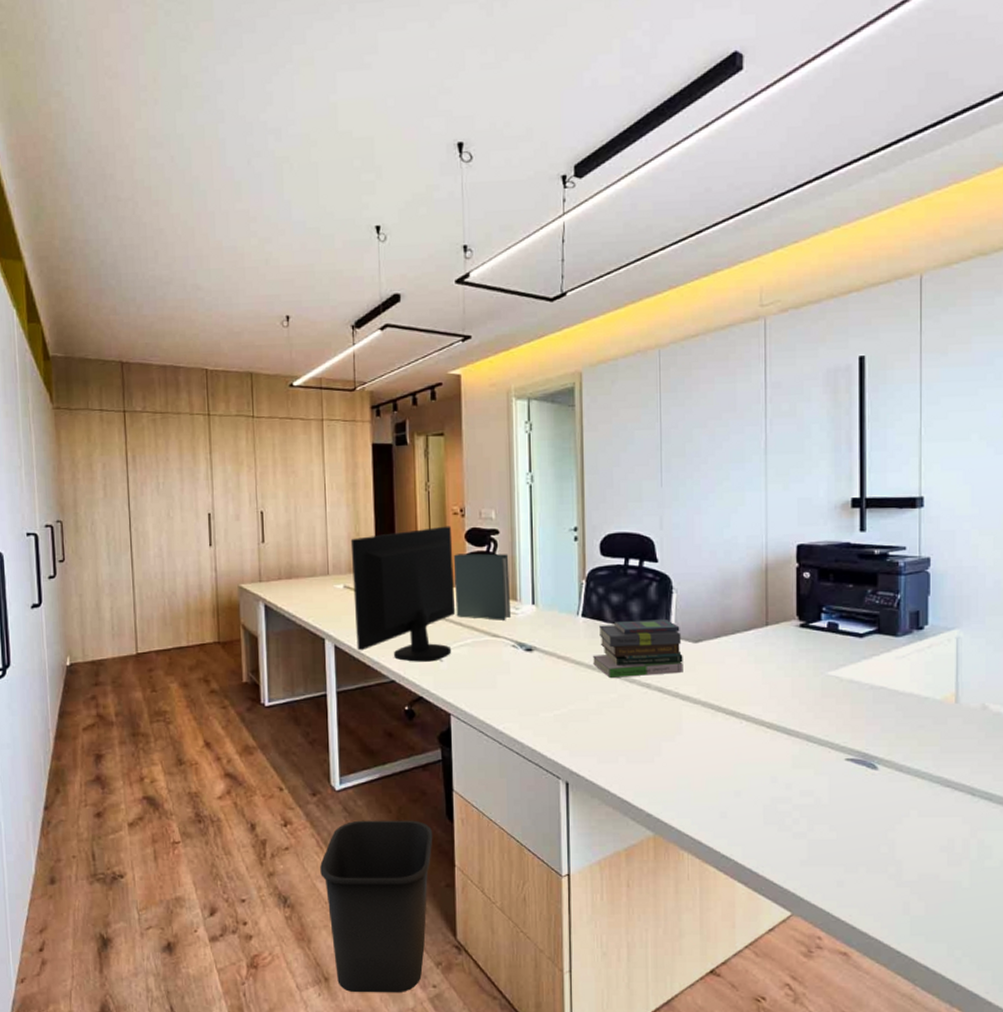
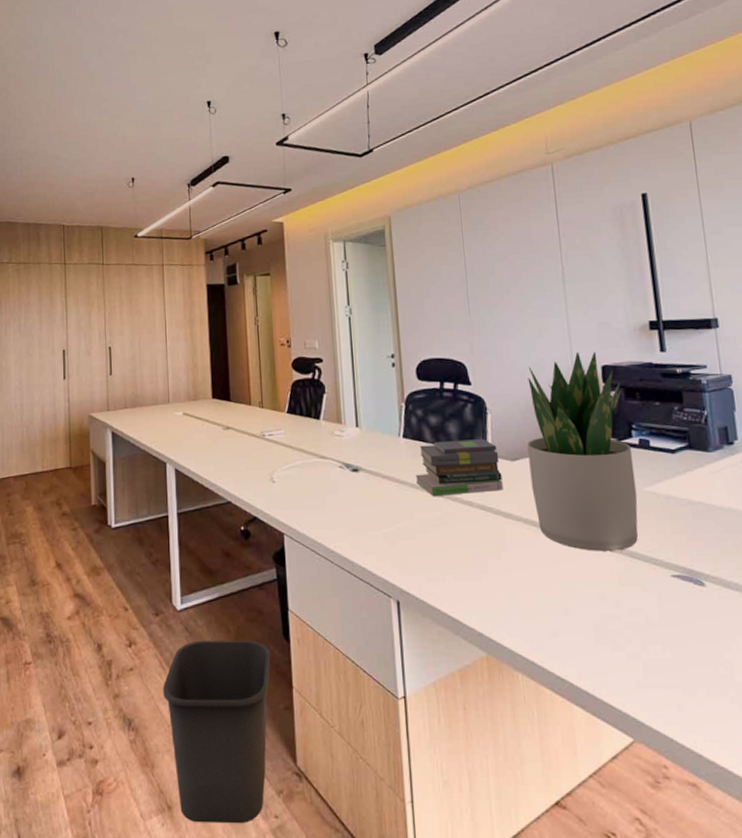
monitor: present [350,526,456,662] -> none [188,356,286,484]
binder: present [453,553,512,620] -> none [281,380,337,443]
planter: none [712,529,820,735] -> present [527,352,639,551]

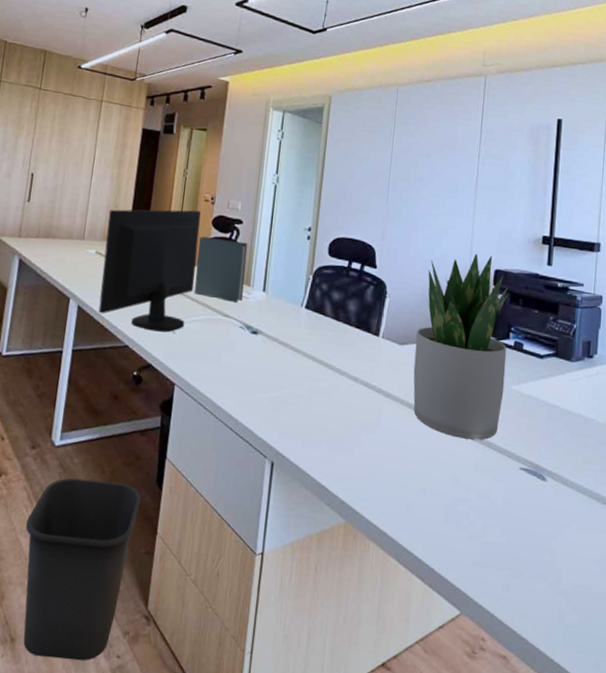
monitor: none [188,356,286,484] -> present [98,209,201,332]
binder: none [281,380,337,443] -> present [194,236,248,303]
books: present [416,439,503,496] -> none [310,316,390,371]

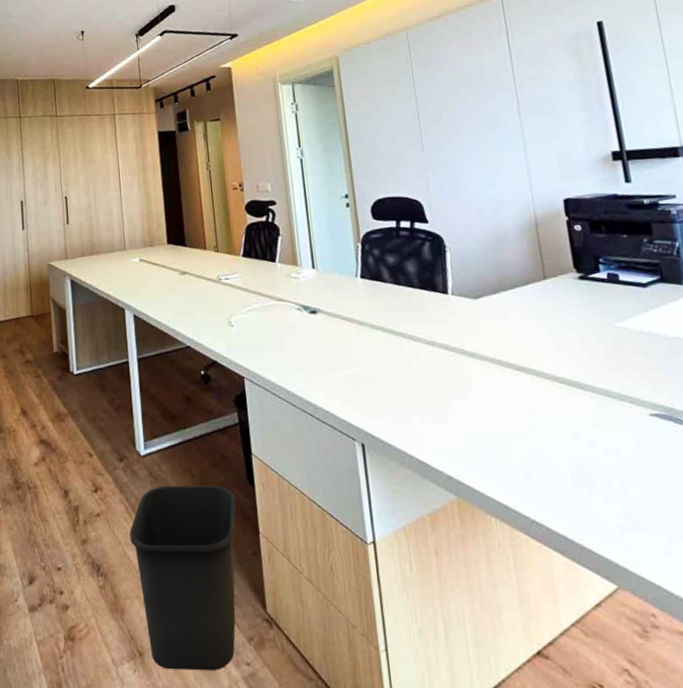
monitor: present [98,209,201,332] -> none [143,200,242,328]
binder: present [194,236,248,303] -> none [236,222,294,285]
planter: present [413,253,508,440] -> none [486,185,612,390]

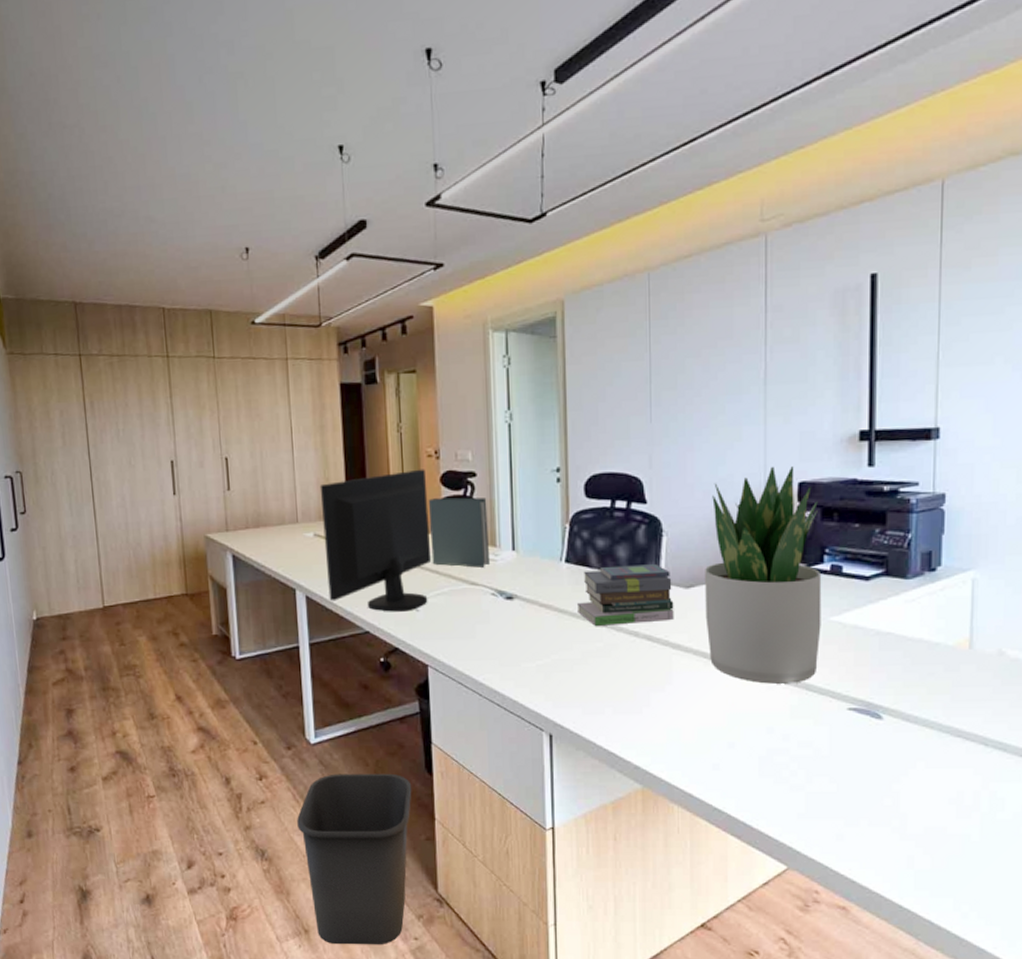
monitor: none [143,200,242,328] -> present [319,469,432,612]
binder: none [236,222,294,285] -> present [428,497,491,568]
books: none [375,277,467,337] -> present [578,564,674,626]
planter: none [486,185,612,390] -> present [705,466,822,684]

